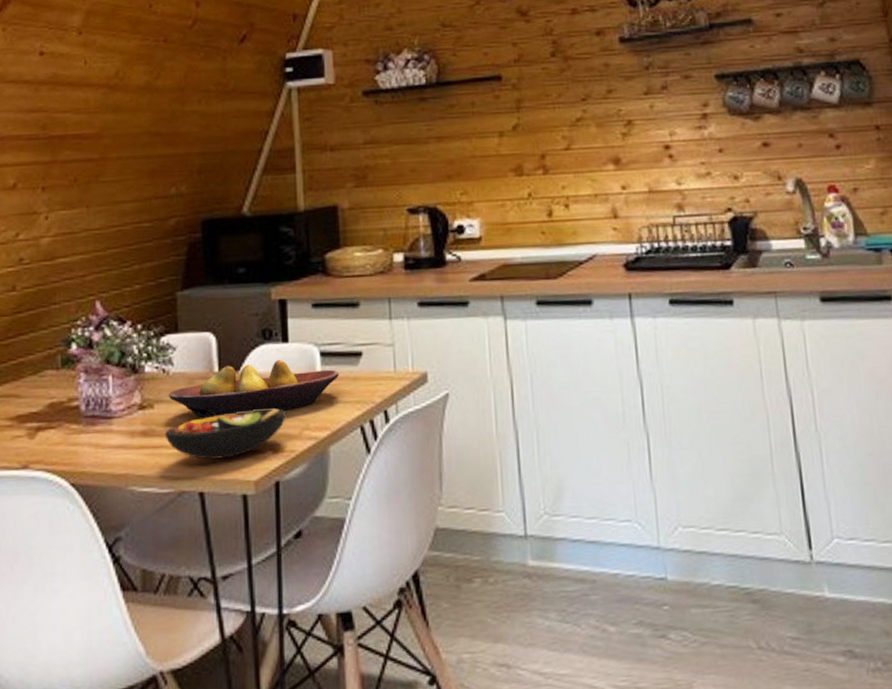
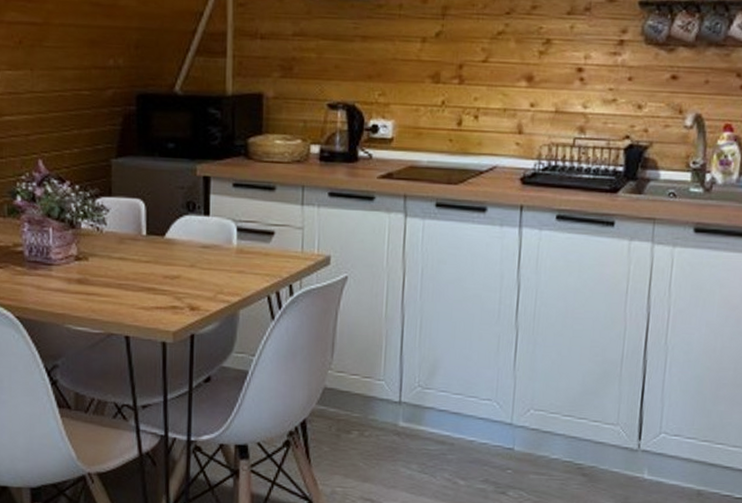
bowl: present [164,408,286,460] -> none [97,271,204,310]
fruit bowl: present [169,360,339,419] -> none [102,230,252,275]

